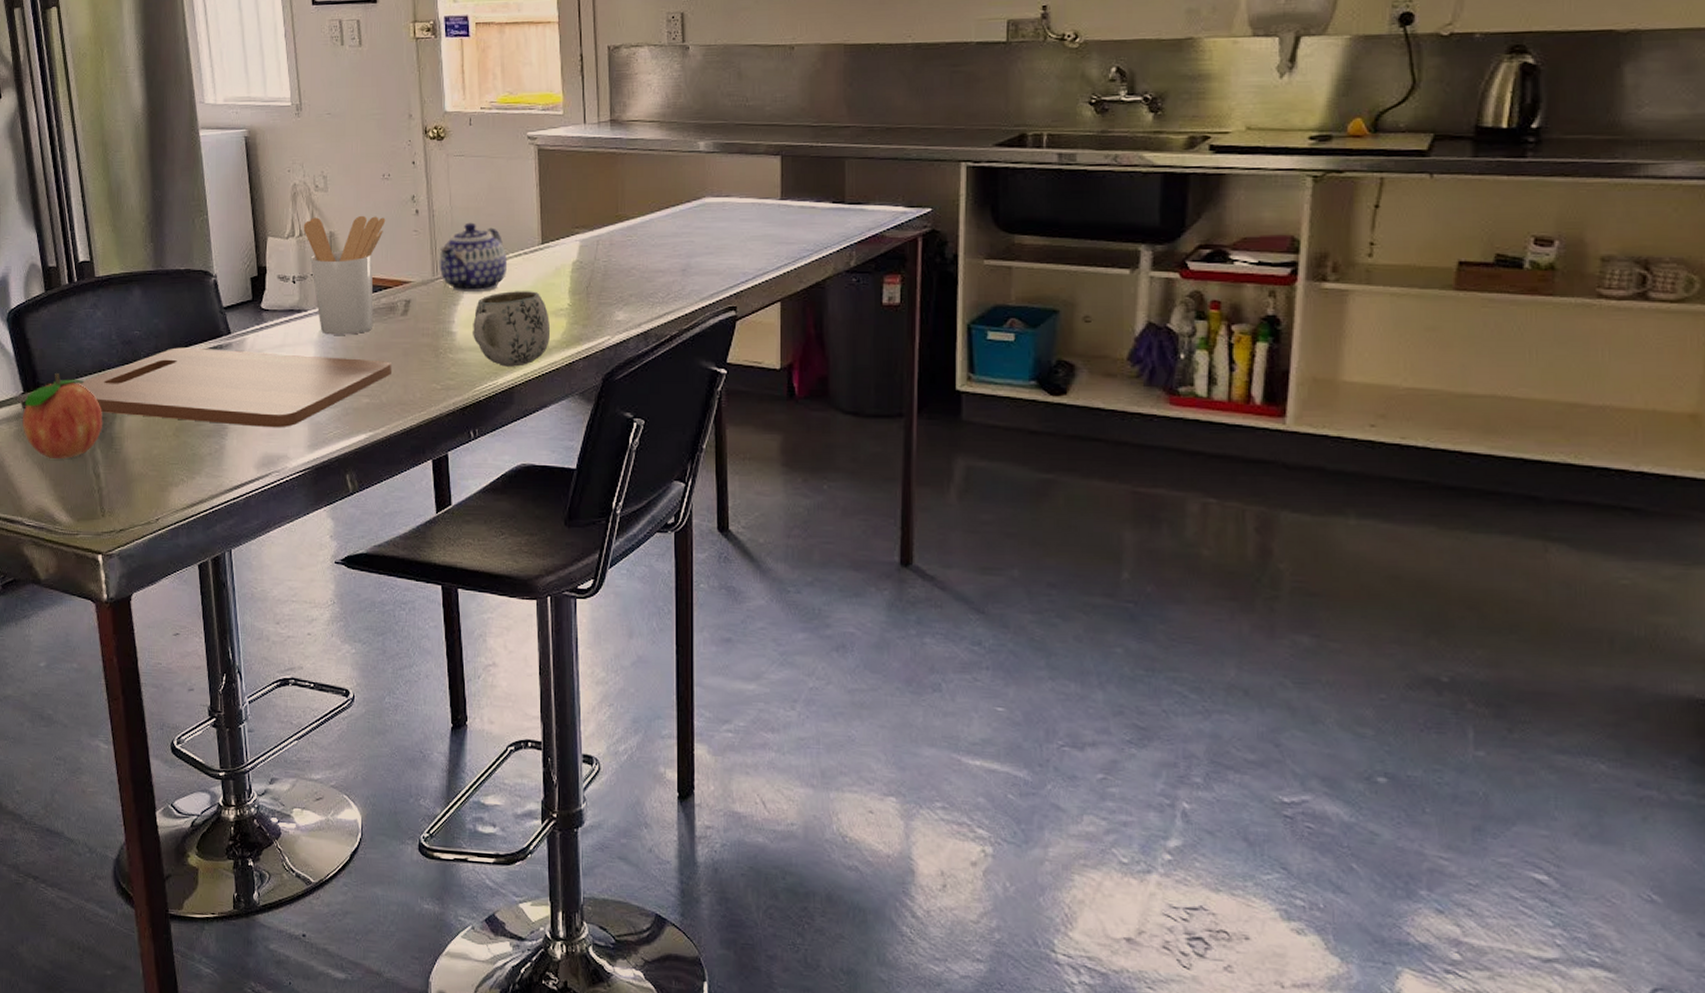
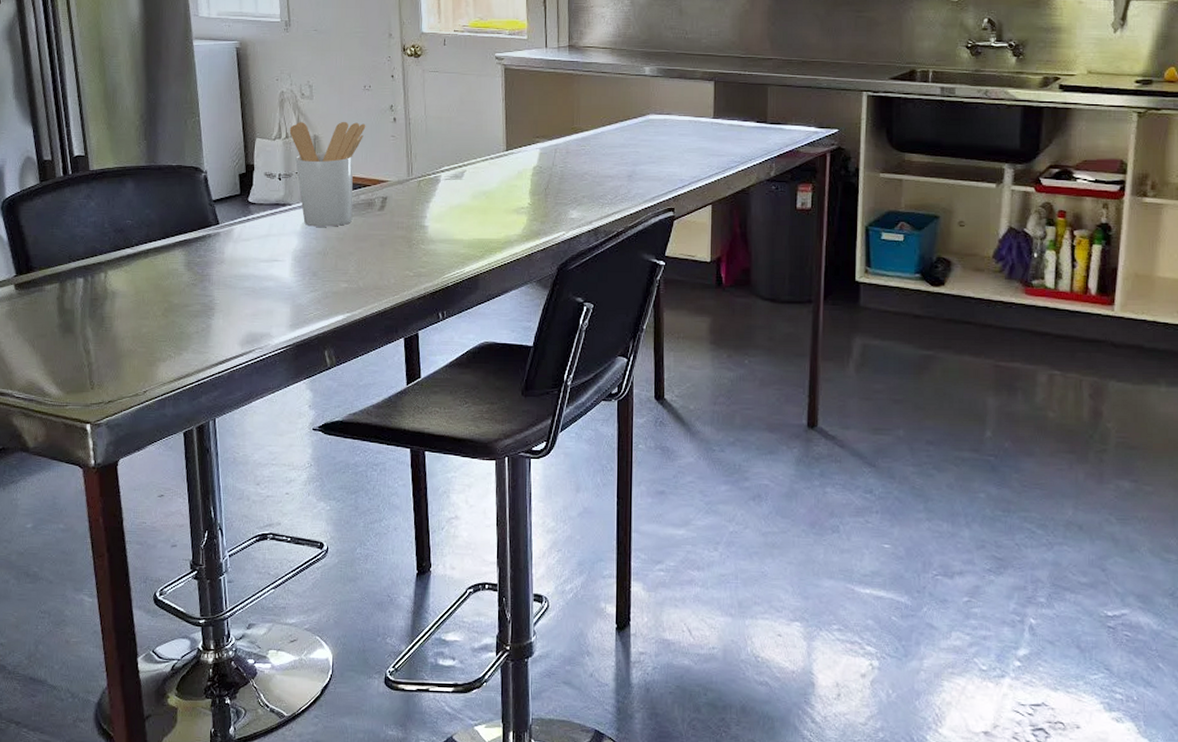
fruit: present [22,373,102,458] -> none [14,258,94,336]
cutting board: present [77,347,391,428] -> none [69,236,369,310]
teapot: present [439,222,508,292] -> none [414,130,476,191]
mug: present [472,291,551,367] -> none [442,191,513,257]

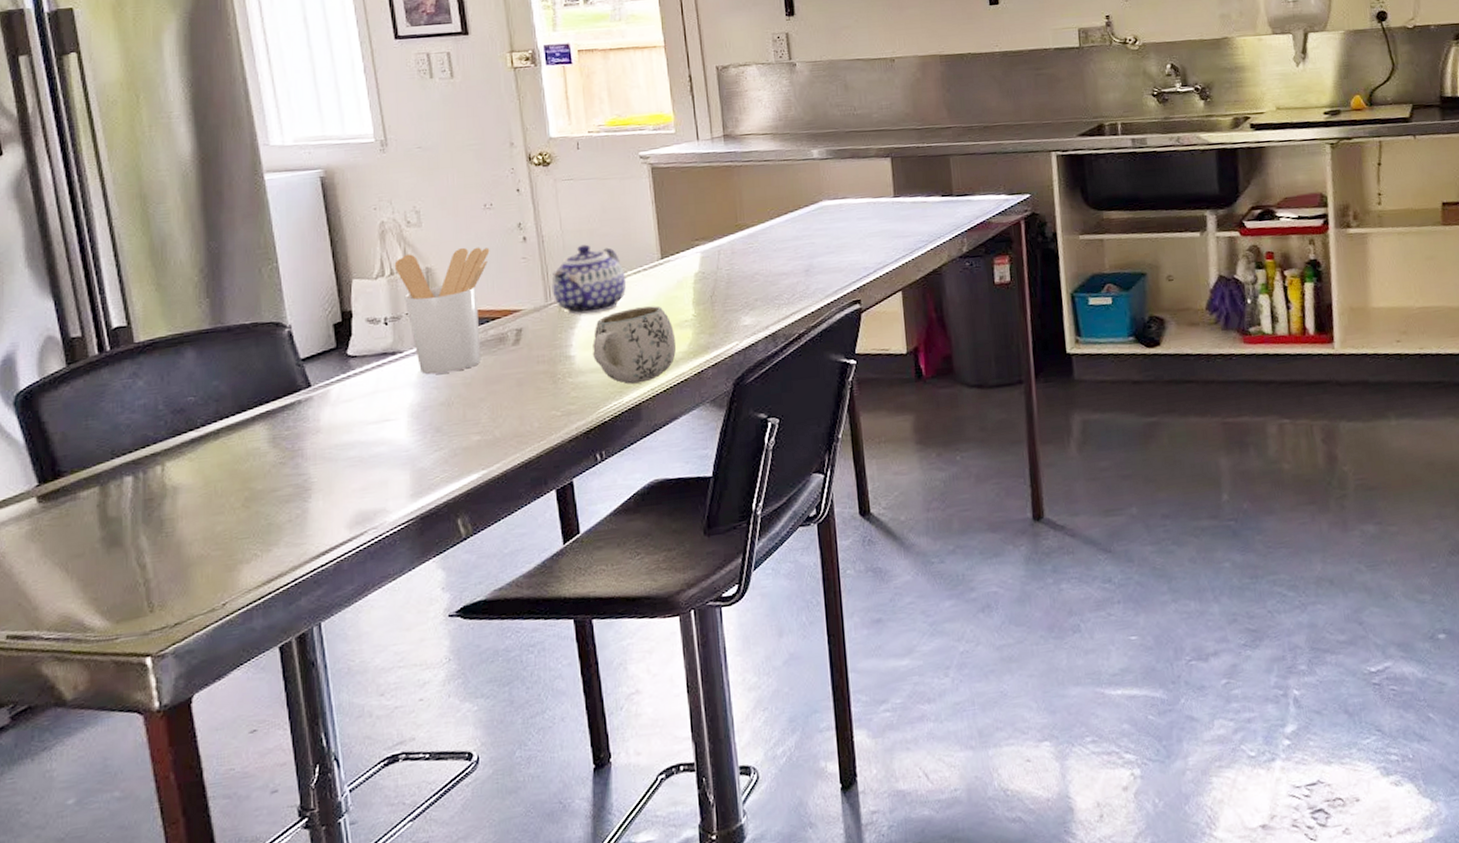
teapot: none [414,130,476,191] -> present [551,244,627,315]
mug: none [442,191,513,257] -> present [592,305,677,384]

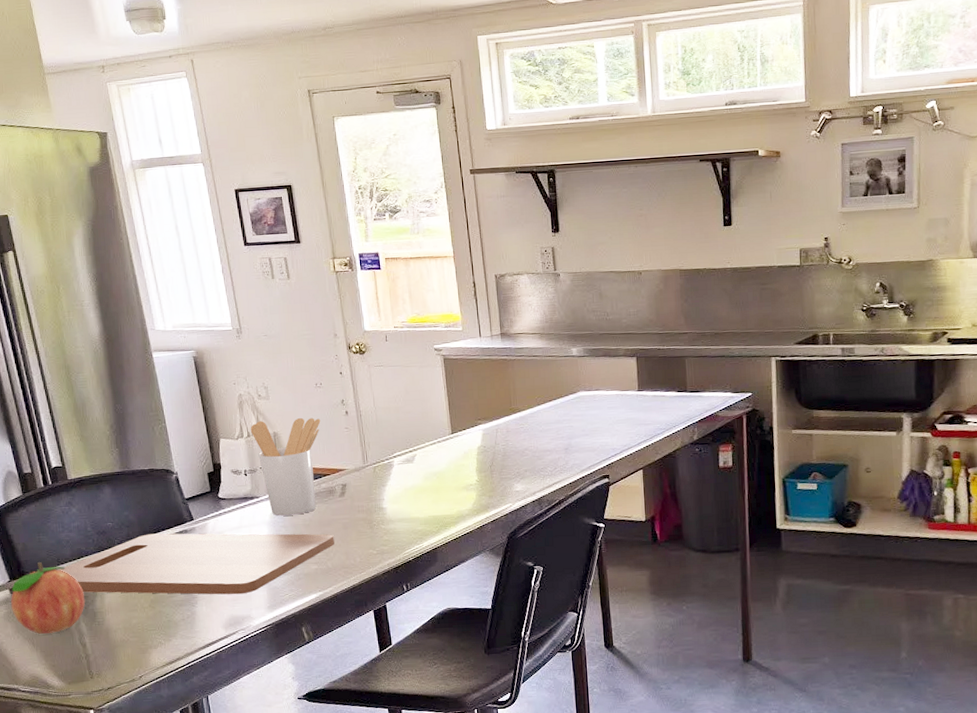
fruit: none [37,457,148,556] -> present [10,562,85,634]
cutting board: none [112,394,504,494] -> present [59,533,334,595]
teapot: present [551,244,627,315] -> none [368,419,425,475]
mug: present [592,305,677,384] -> none [399,471,464,533]

